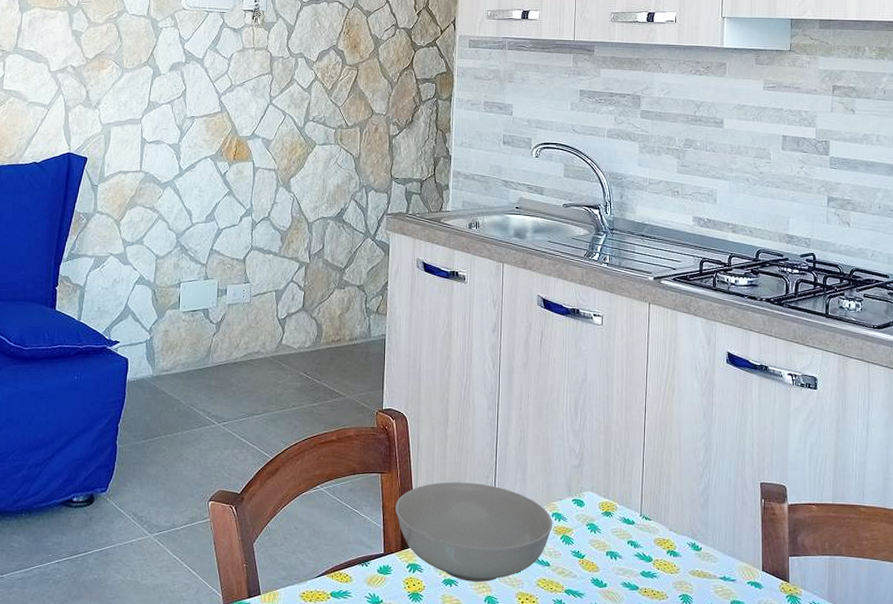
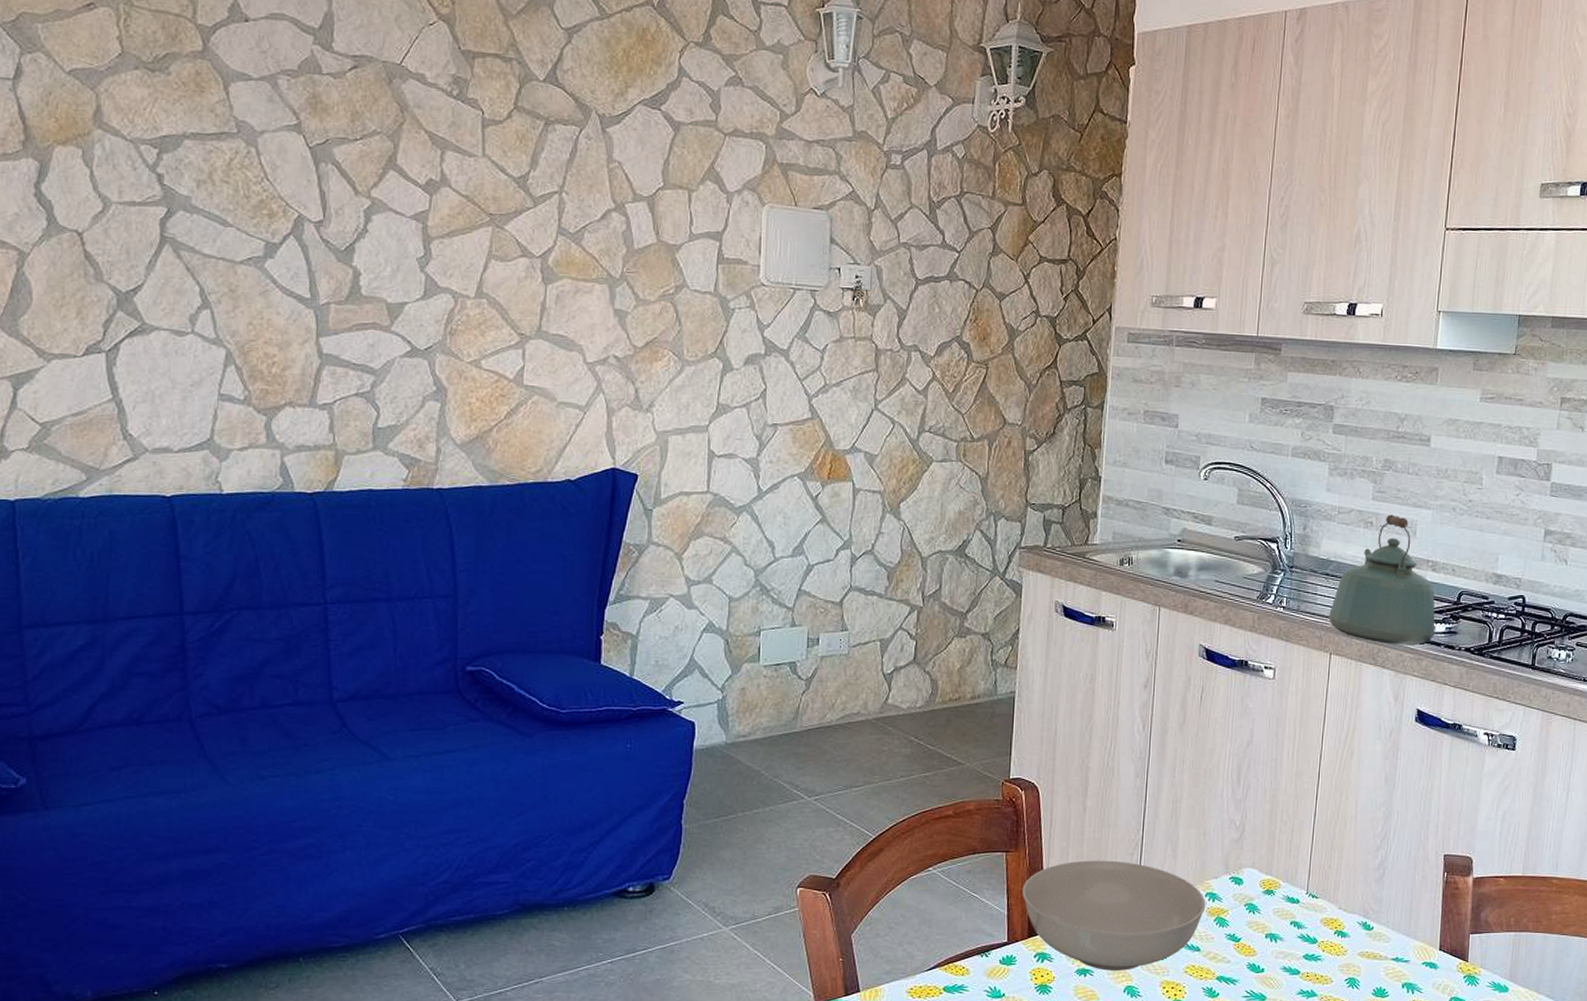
kettle: none [645,185,739,297] -> present [1328,514,1435,646]

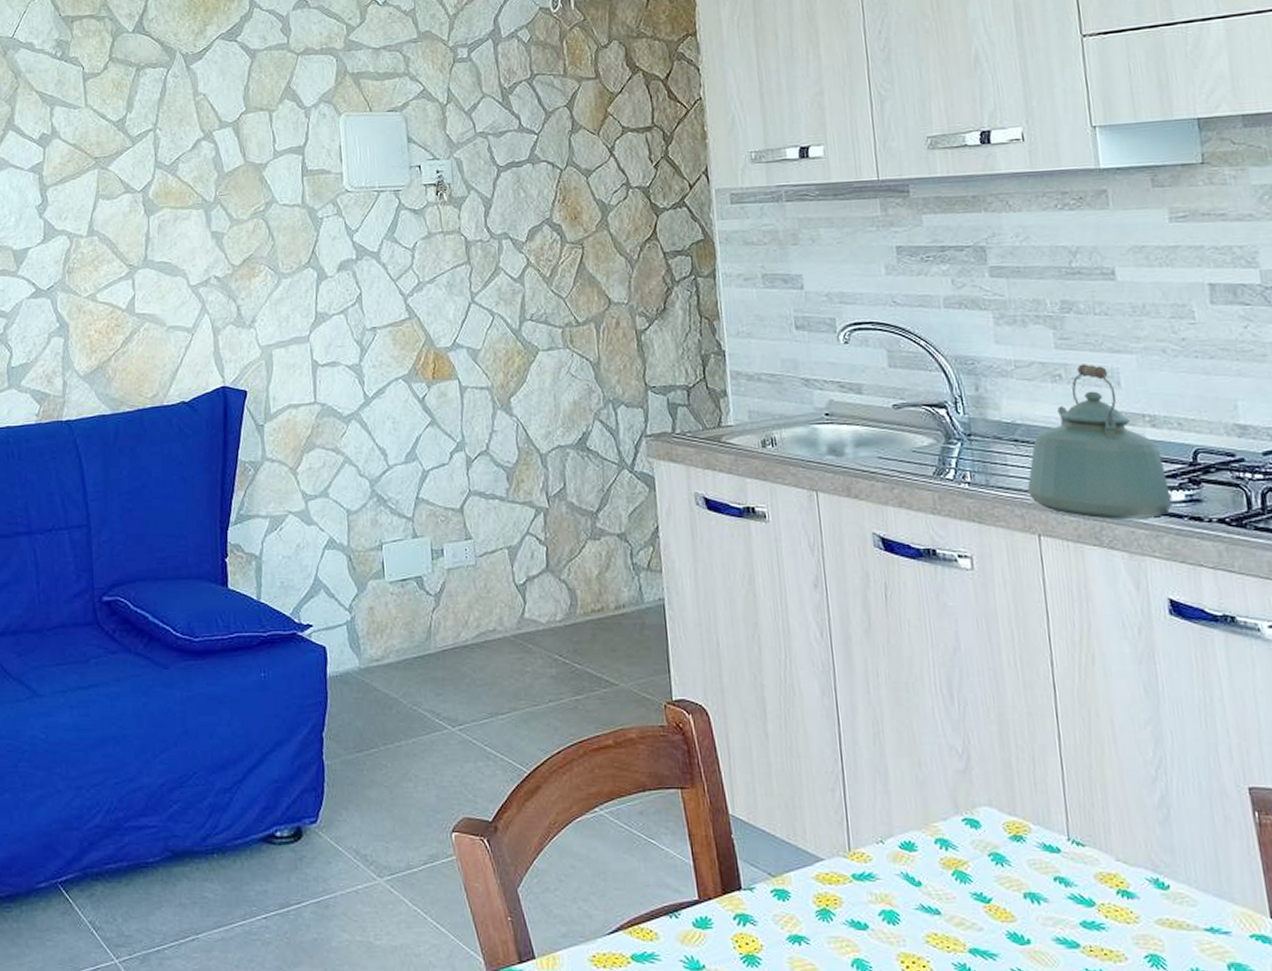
bowl: present [1022,860,1206,971] -> none [706,798,939,938]

